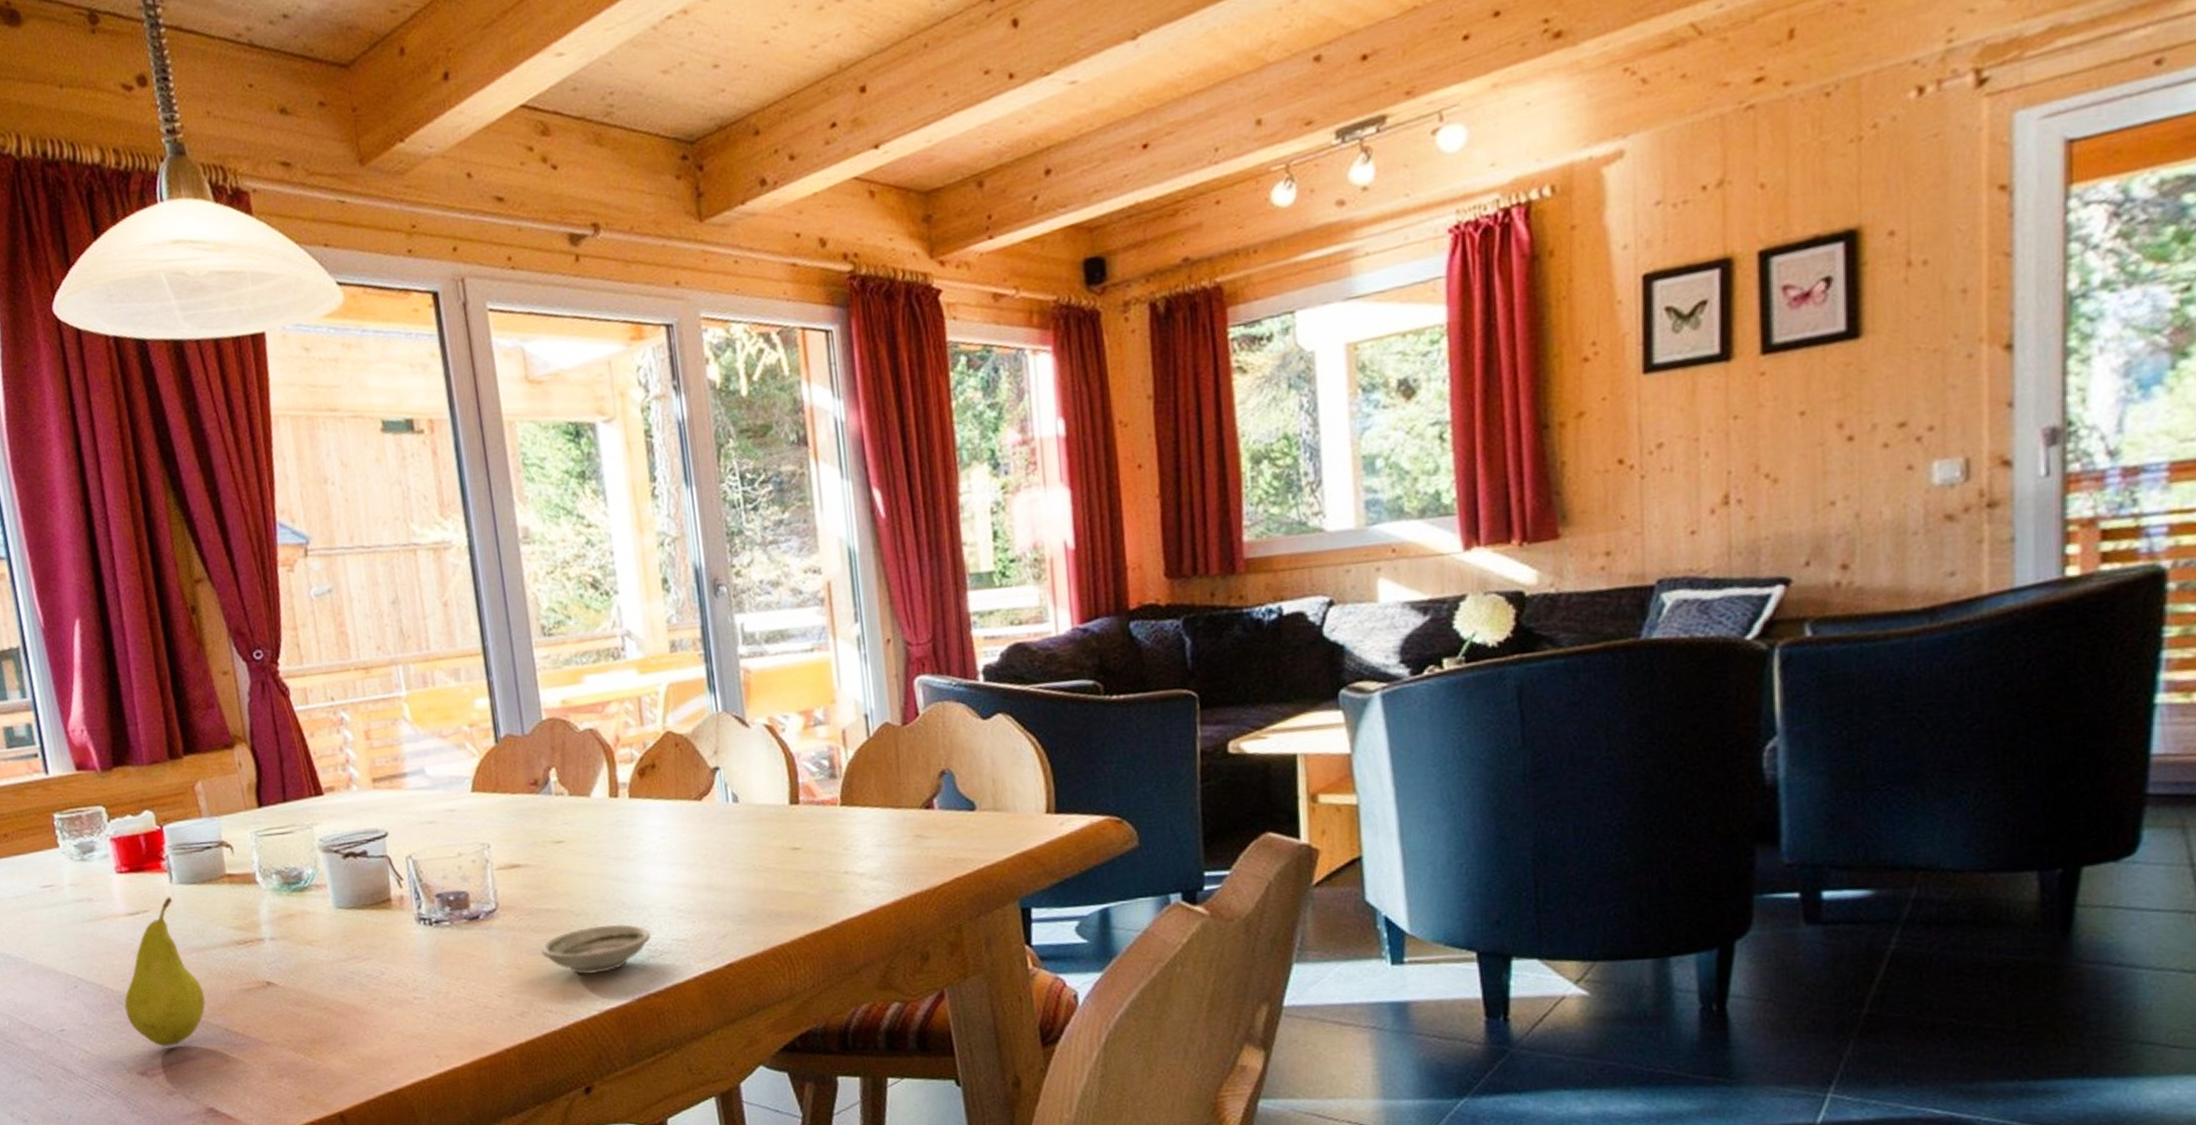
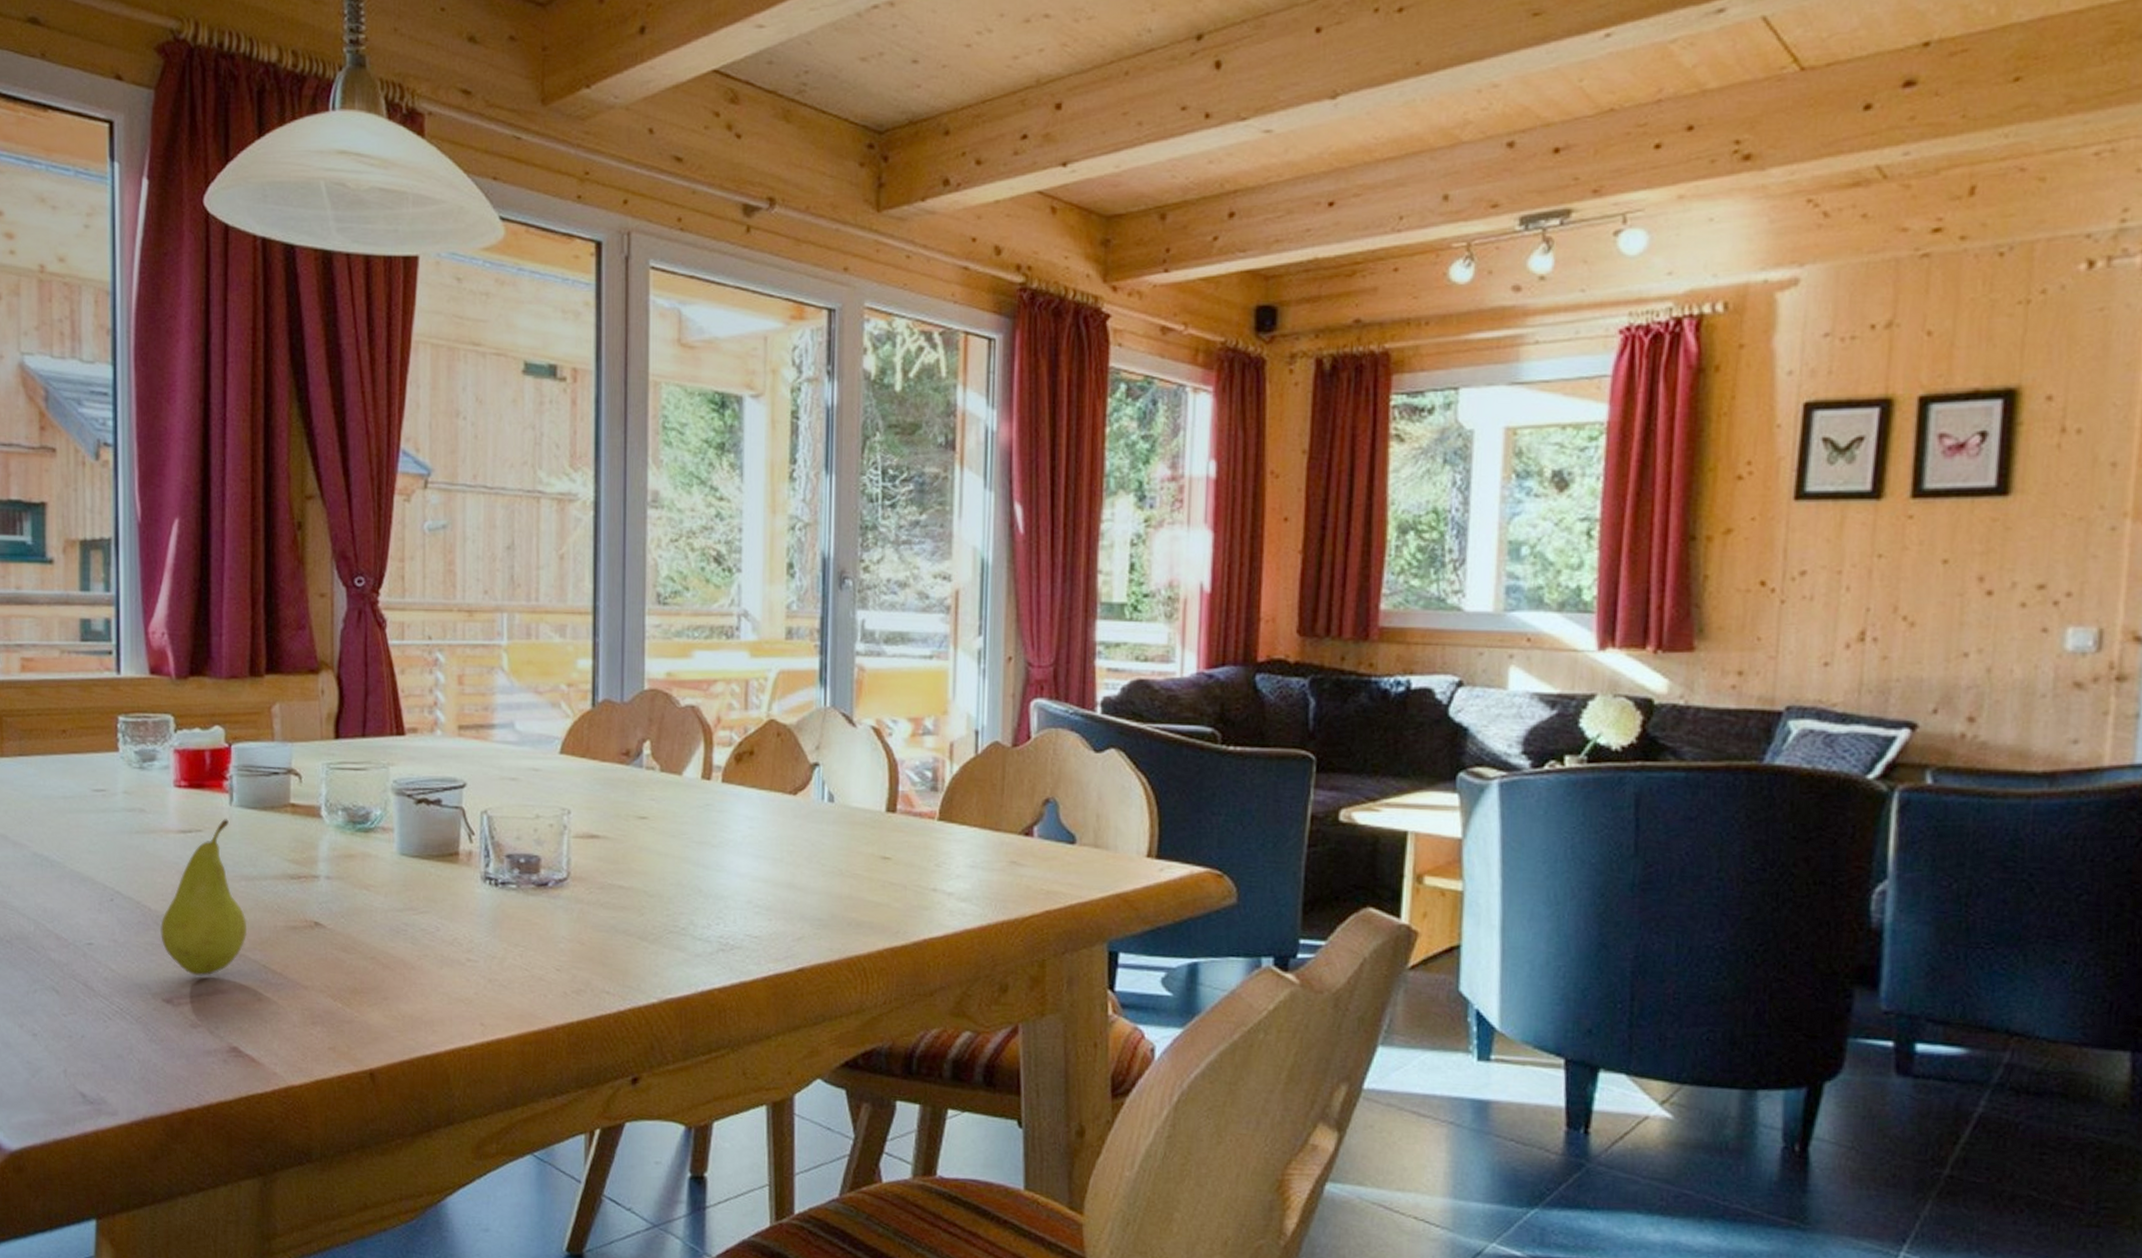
saucer: present [541,923,651,974] -> none [608,910,723,960]

